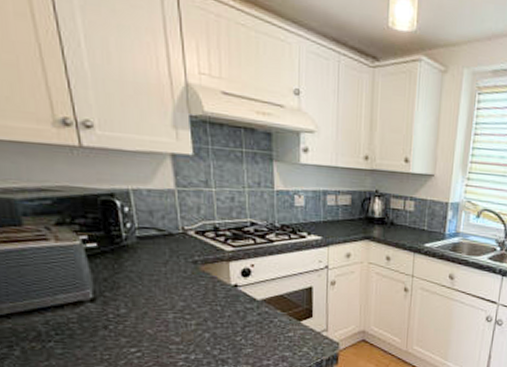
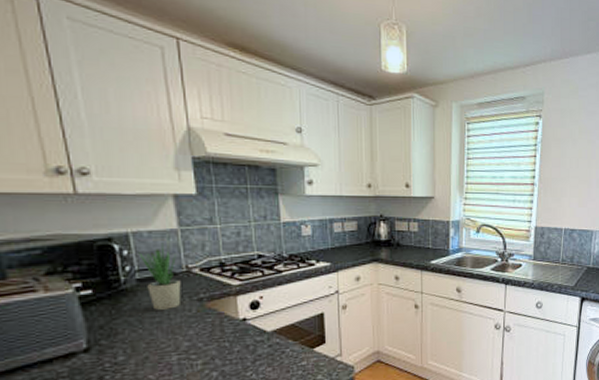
potted plant: none [138,202,178,269] -> present [138,242,181,310]

